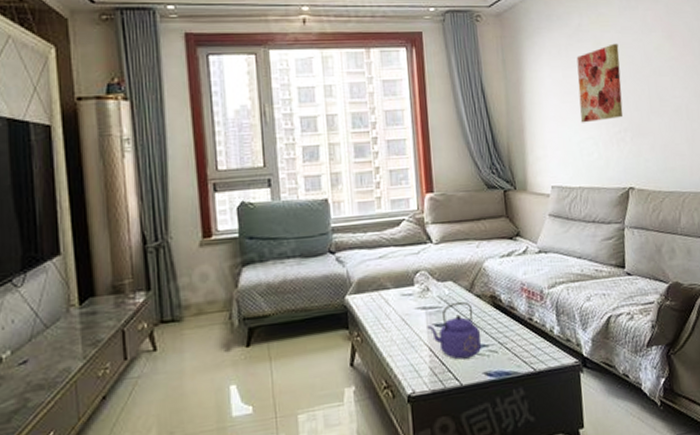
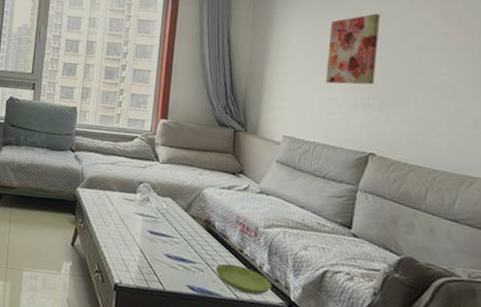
kettle: present [427,301,482,360] -> none [141,217,191,269]
saucer: none [509,335,565,363] -> present [215,263,272,295]

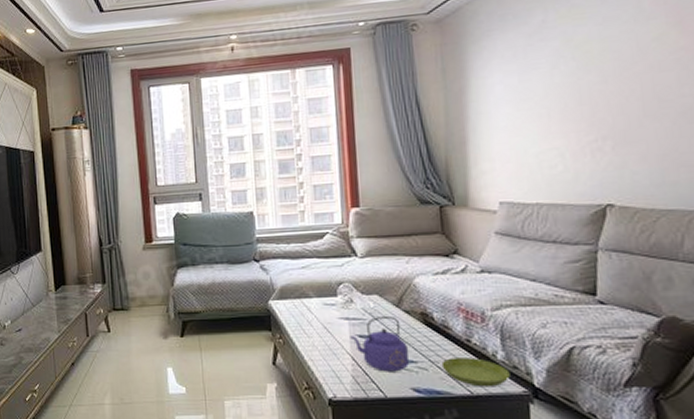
kettle: none [141,217,191,269] -> present [350,315,410,372]
wall art: present [325,13,380,85] -> none [538,38,602,132]

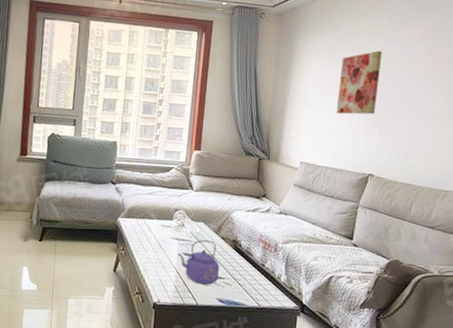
saucer: present [441,358,510,387] -> none [241,277,288,302]
wall art: none [538,38,602,132] -> present [336,50,382,115]

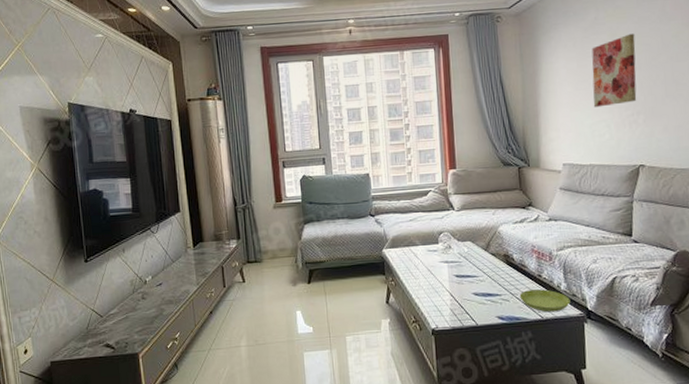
kettle: present [177,239,220,285] -> none [449,258,495,305]
saucer: none [241,277,288,302] -> present [519,289,571,312]

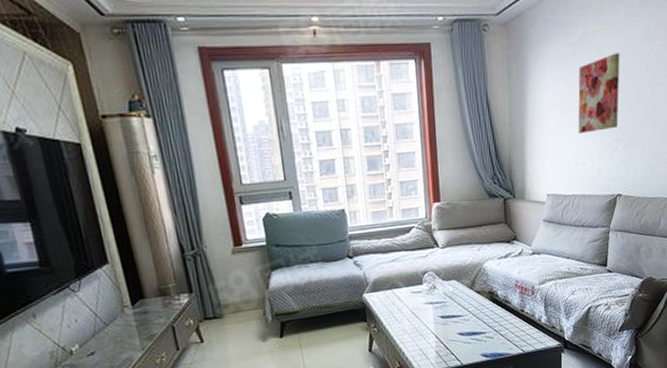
saucer: present [519,289,571,312] -> none [503,323,550,346]

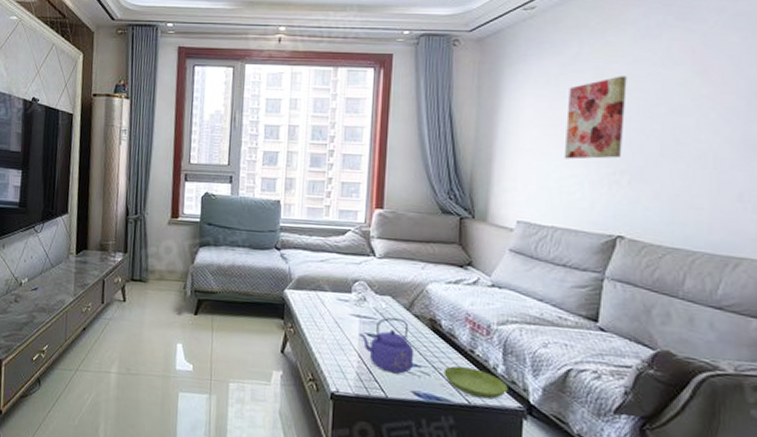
kettle: none [434,297,480,345] -> present [359,317,415,374]
saucer: none [503,323,550,346] -> present [443,366,508,400]

